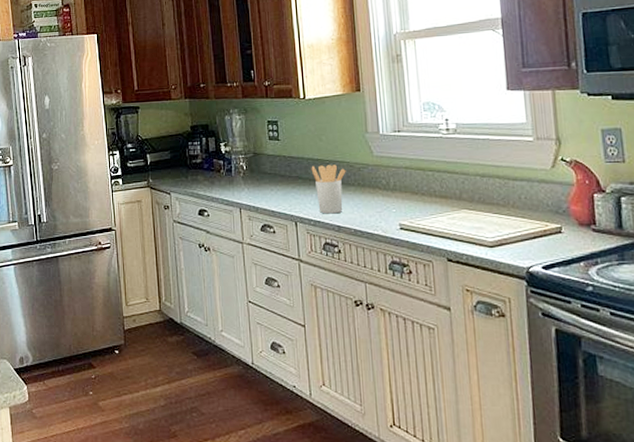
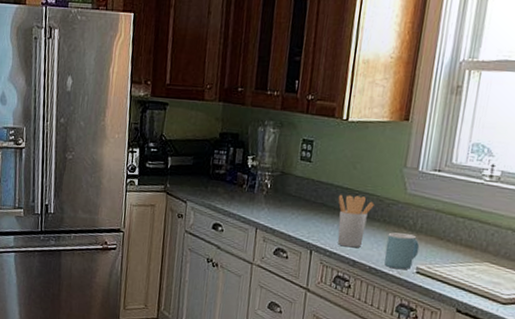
mug: none [365,193,398,228] -> present [384,232,420,270]

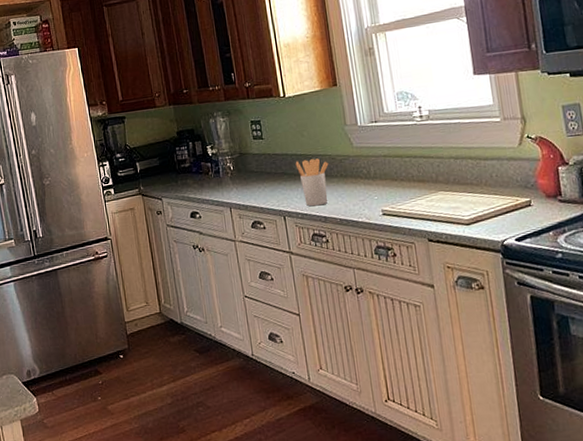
mug: present [384,232,420,270] -> none [348,182,380,216]

